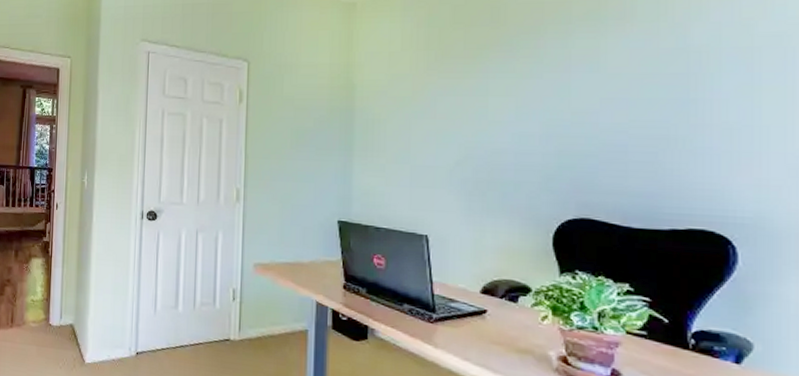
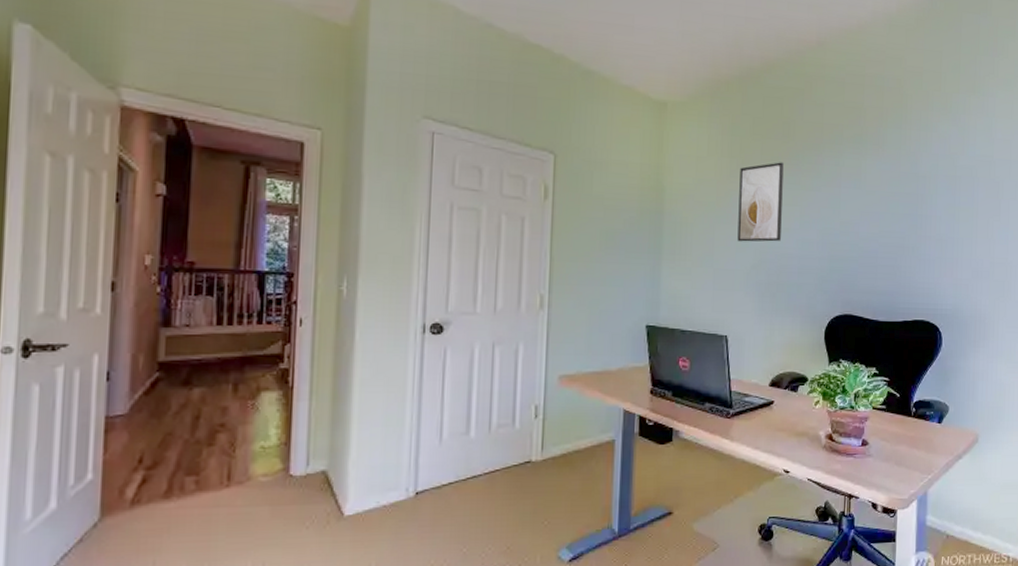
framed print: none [438,50,493,137] -> present [737,162,784,242]

